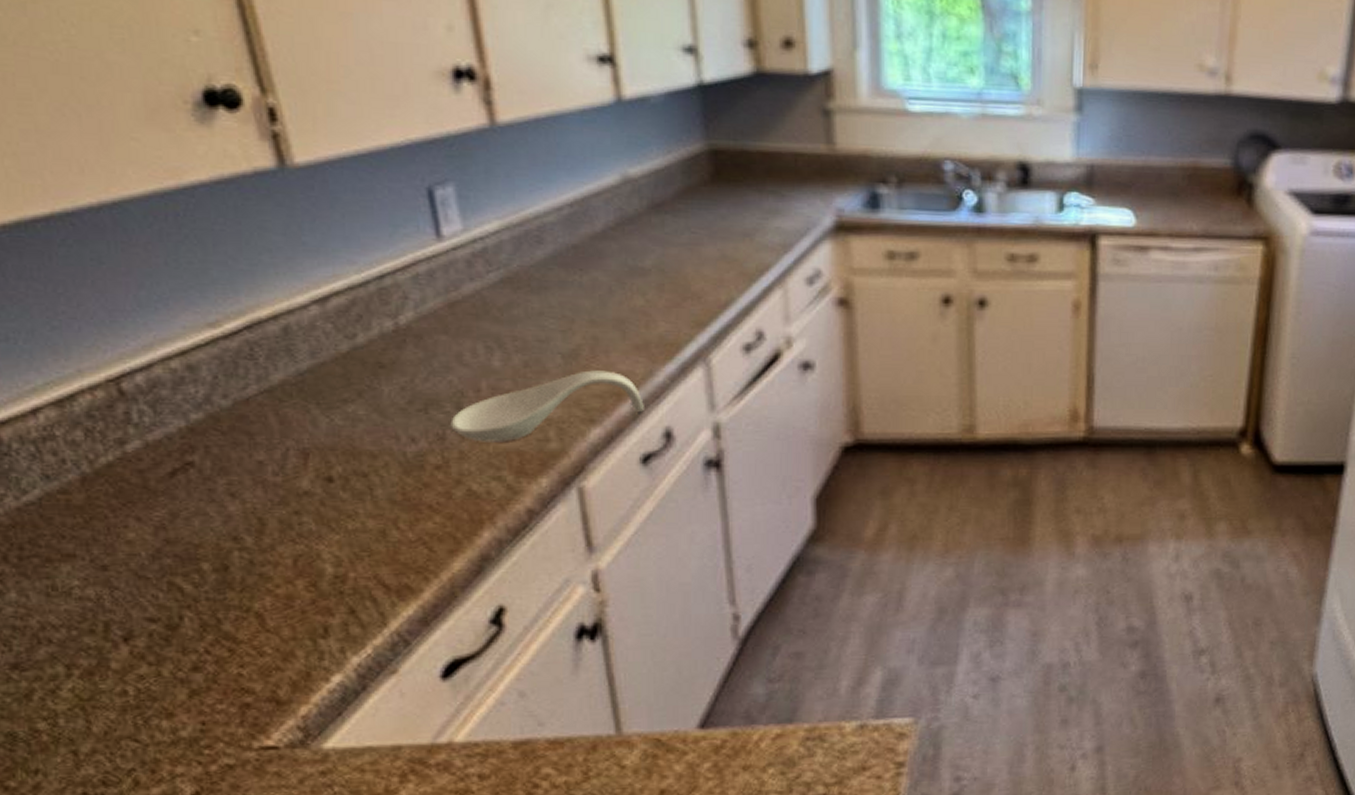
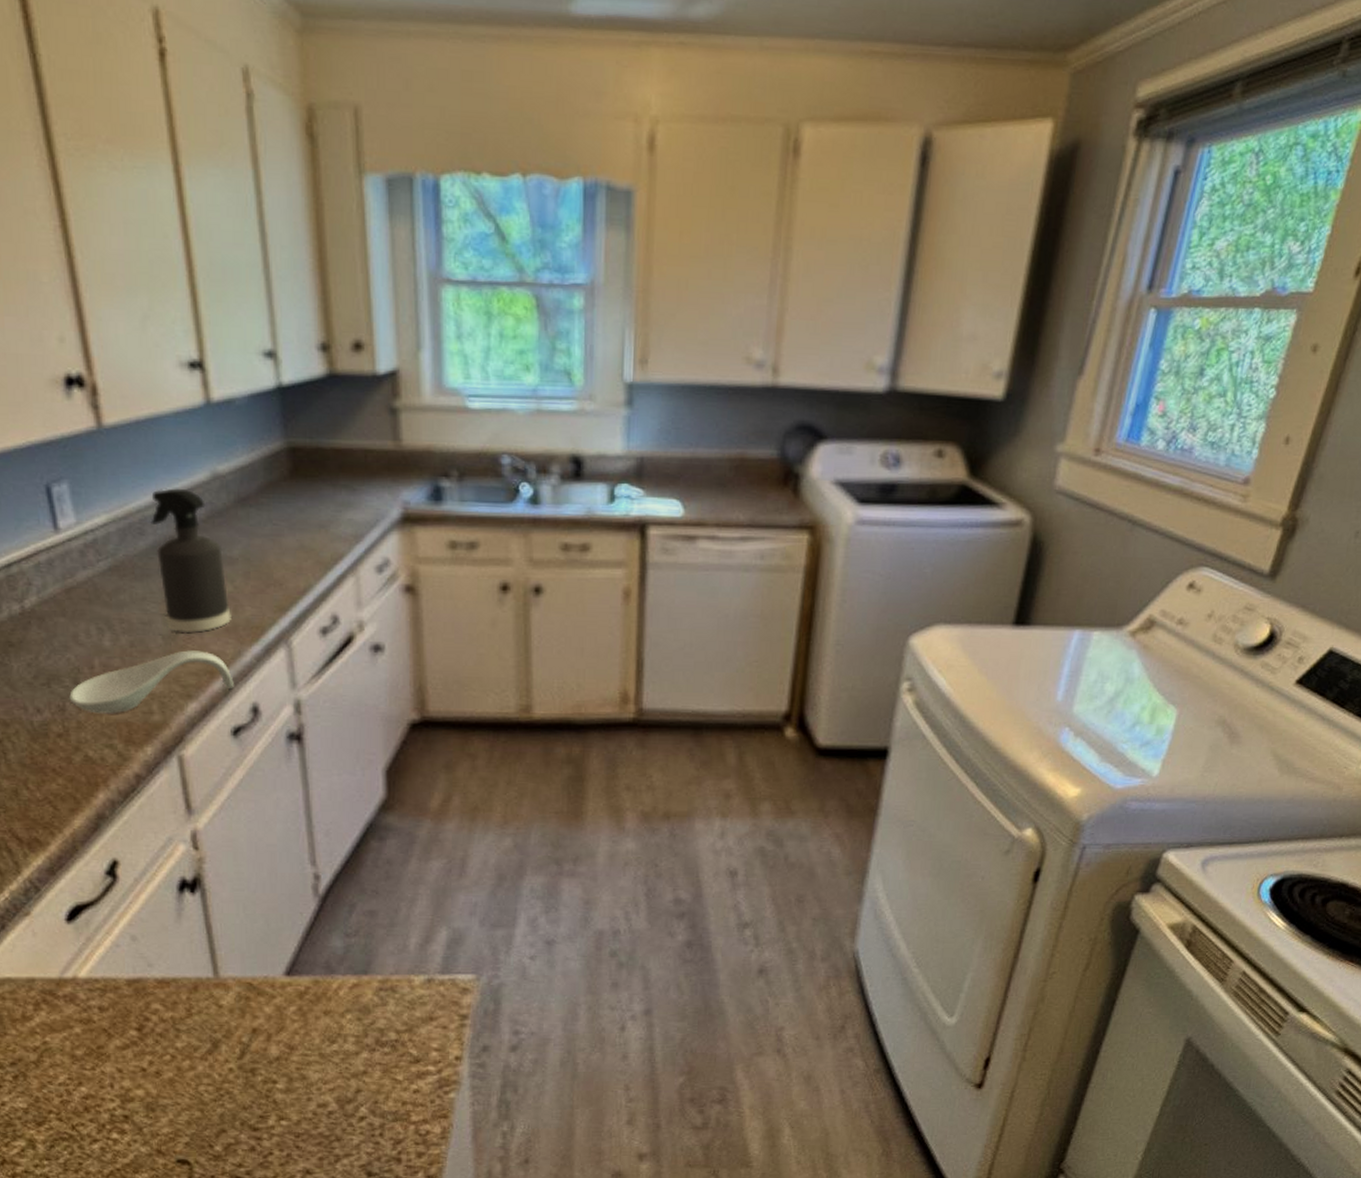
spray bottle: none [550,192,642,352] -> present [150,488,231,634]

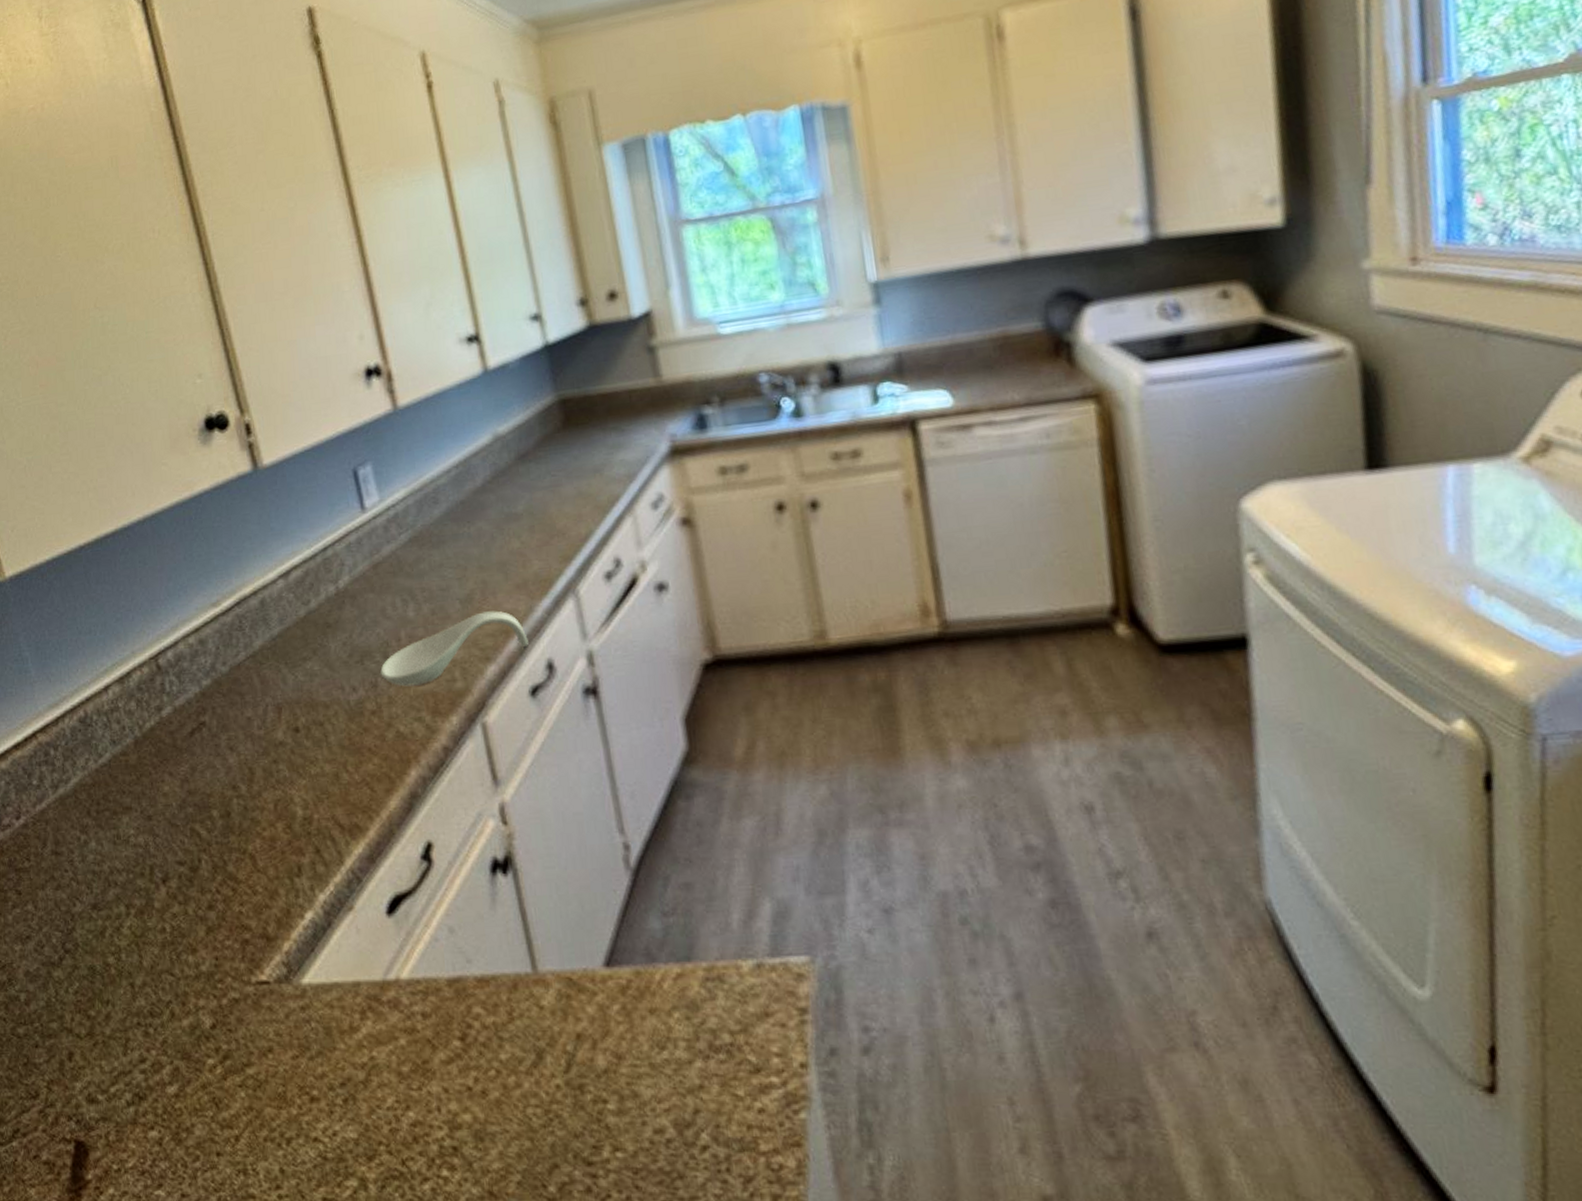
spray bottle: present [150,488,231,634] -> none [442,454,521,595]

